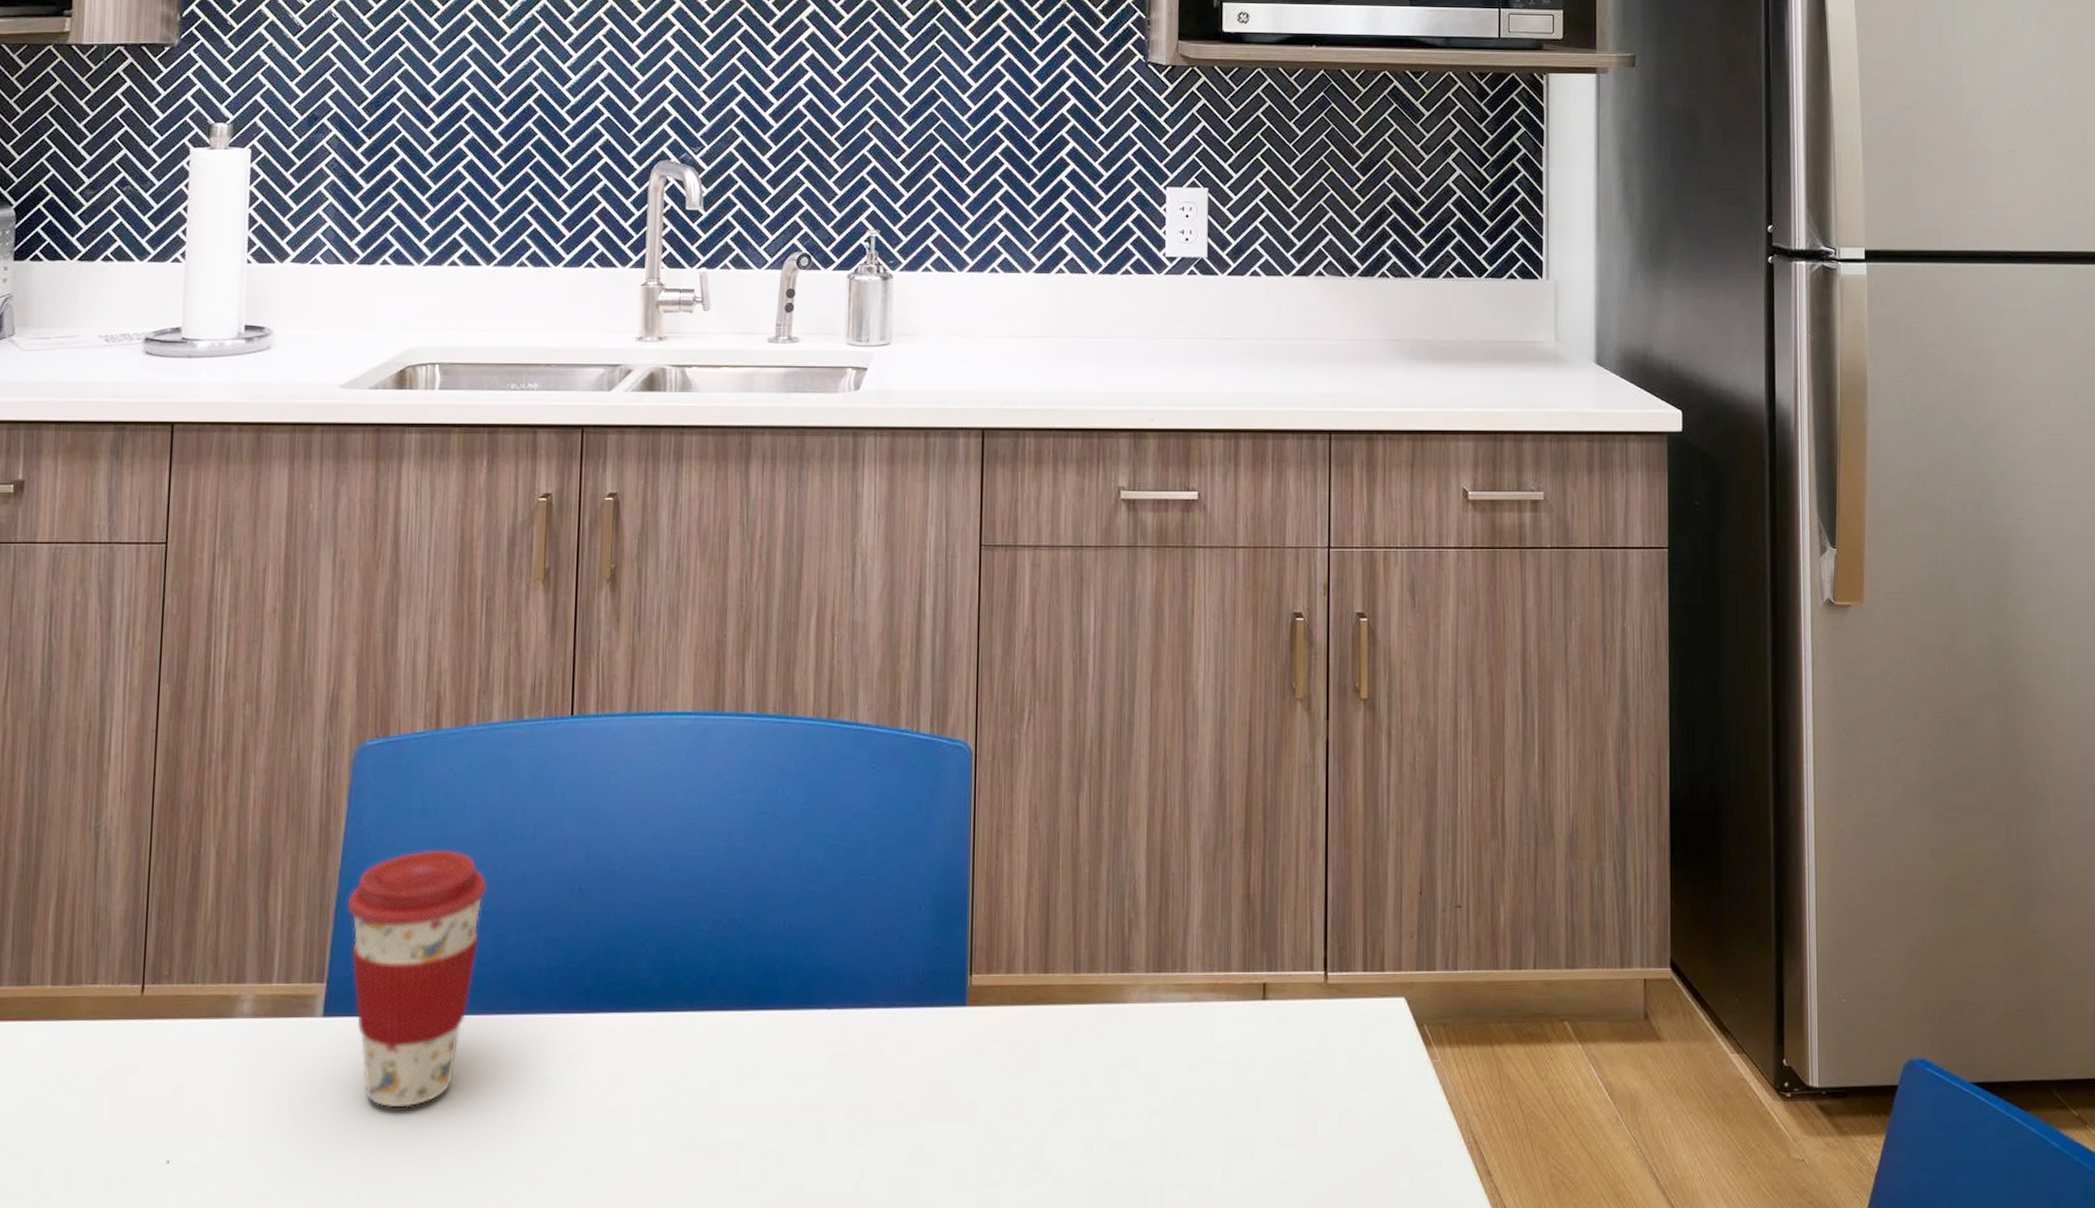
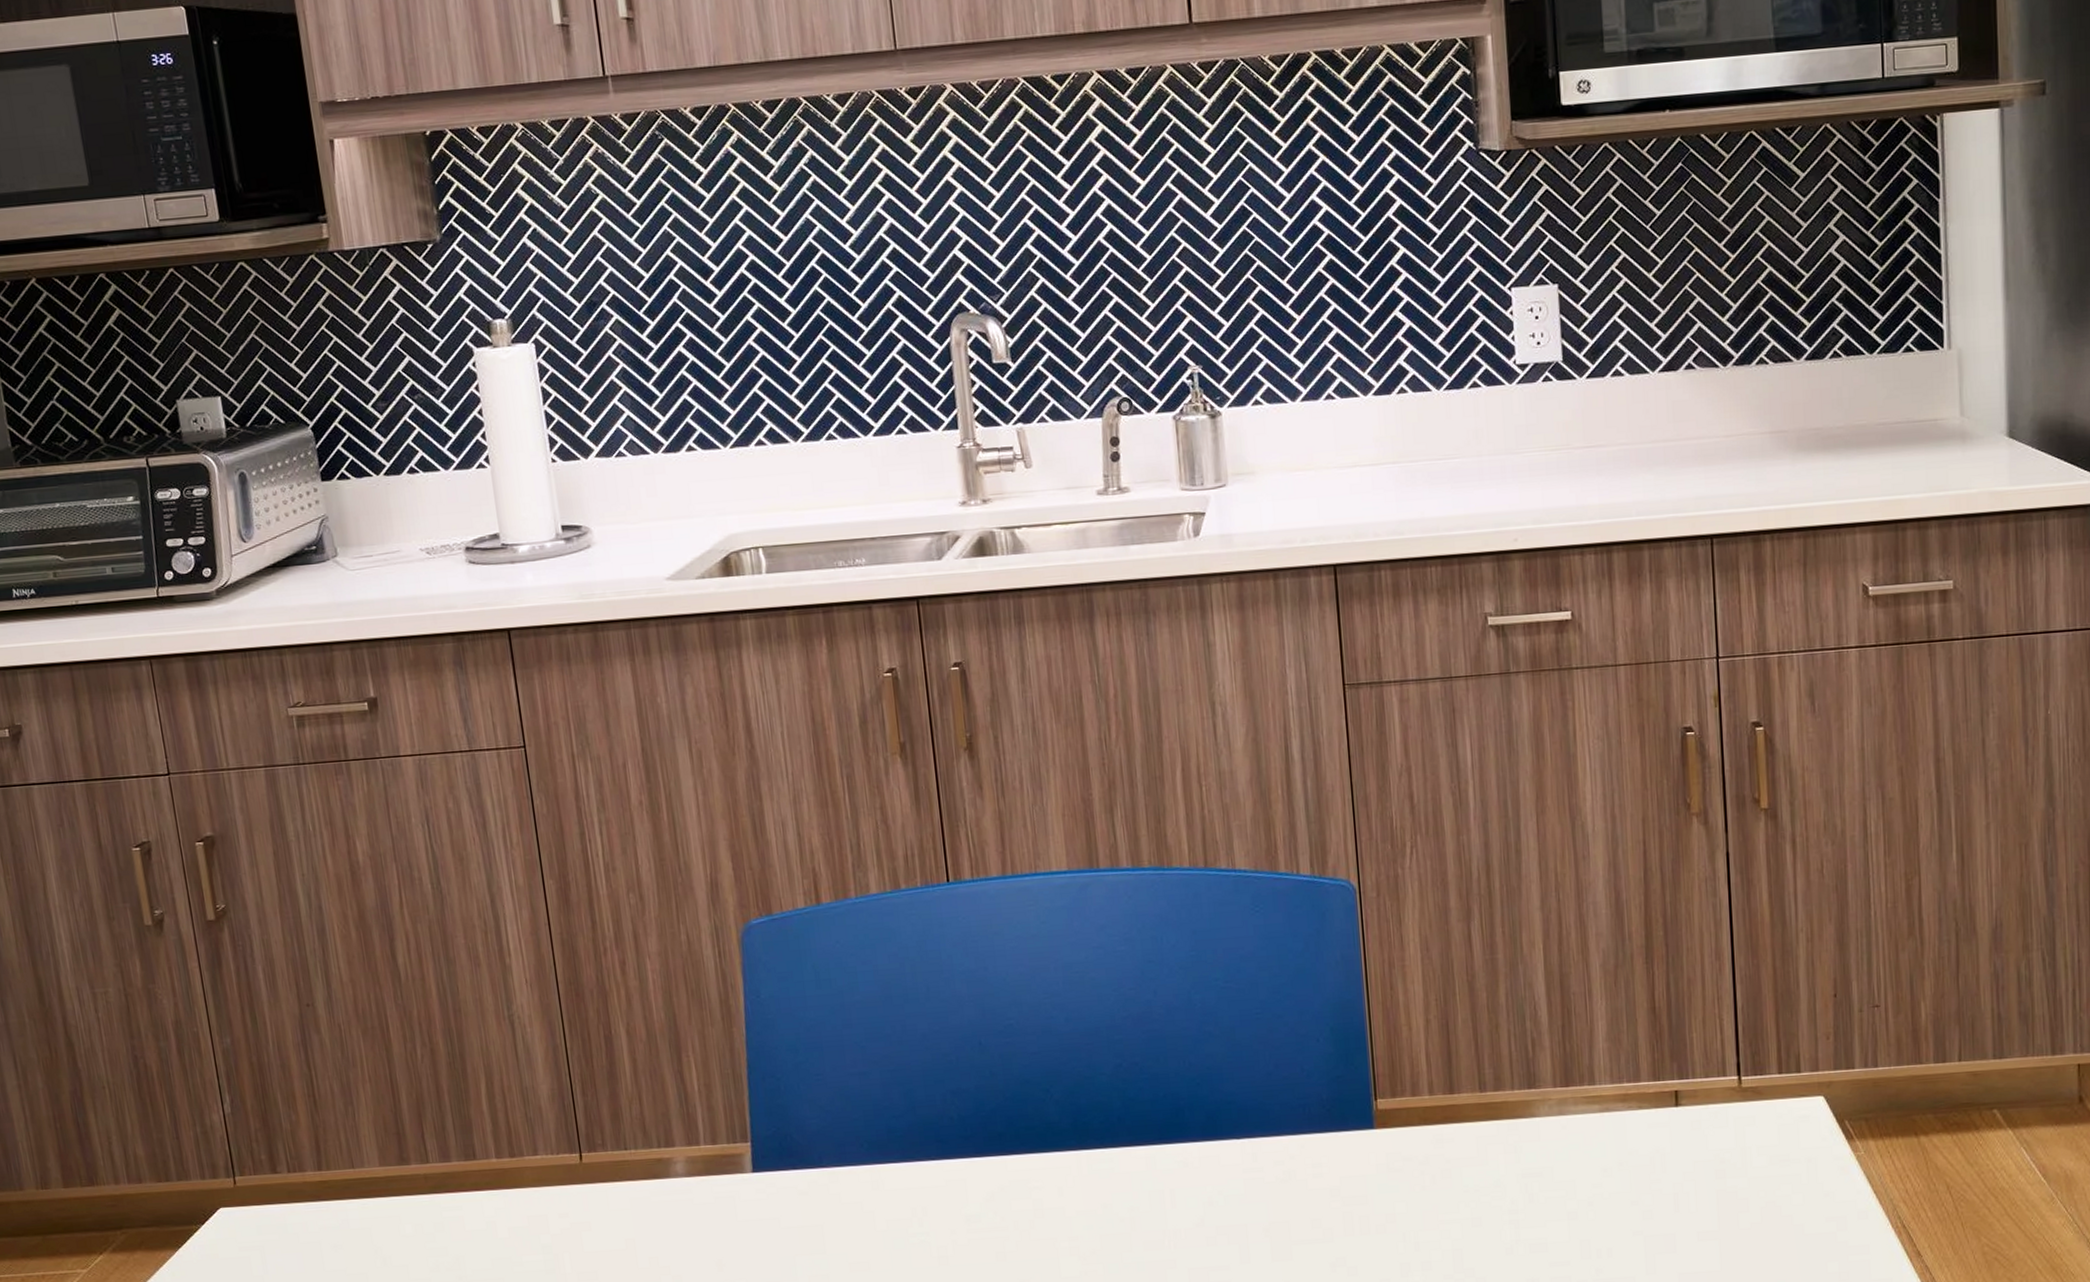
coffee cup: present [347,849,488,1108] -> none [757,1015,890,1249]

